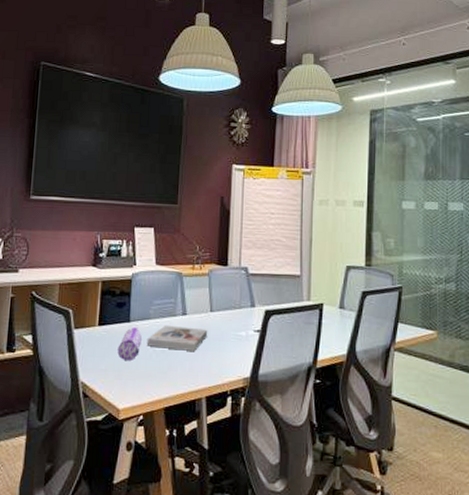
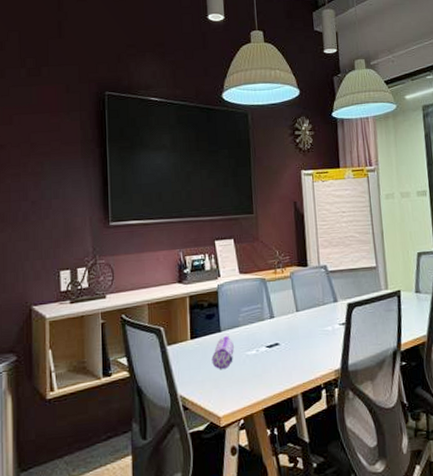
book: present [146,325,208,351] -> none [239,328,297,353]

